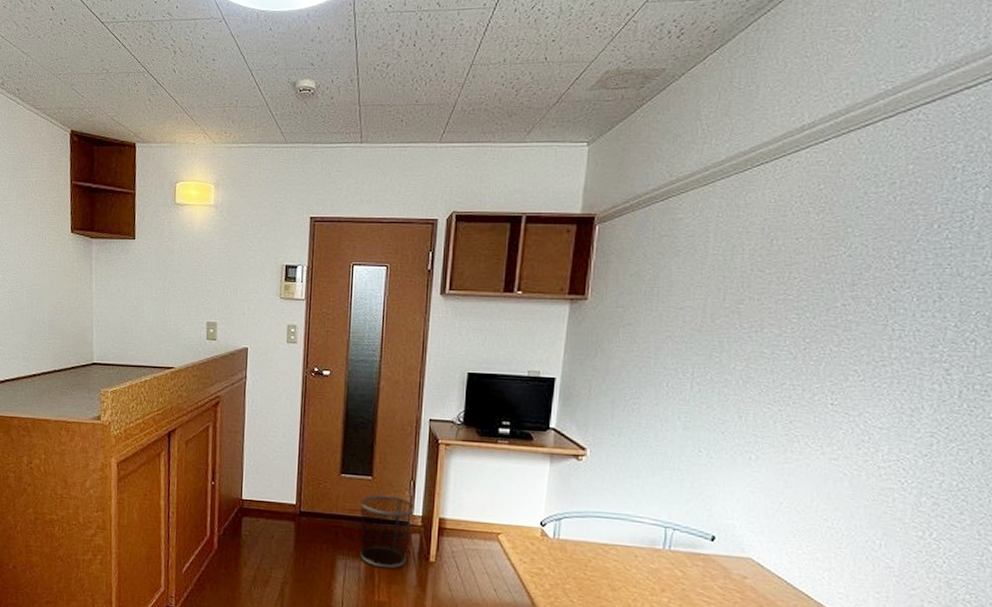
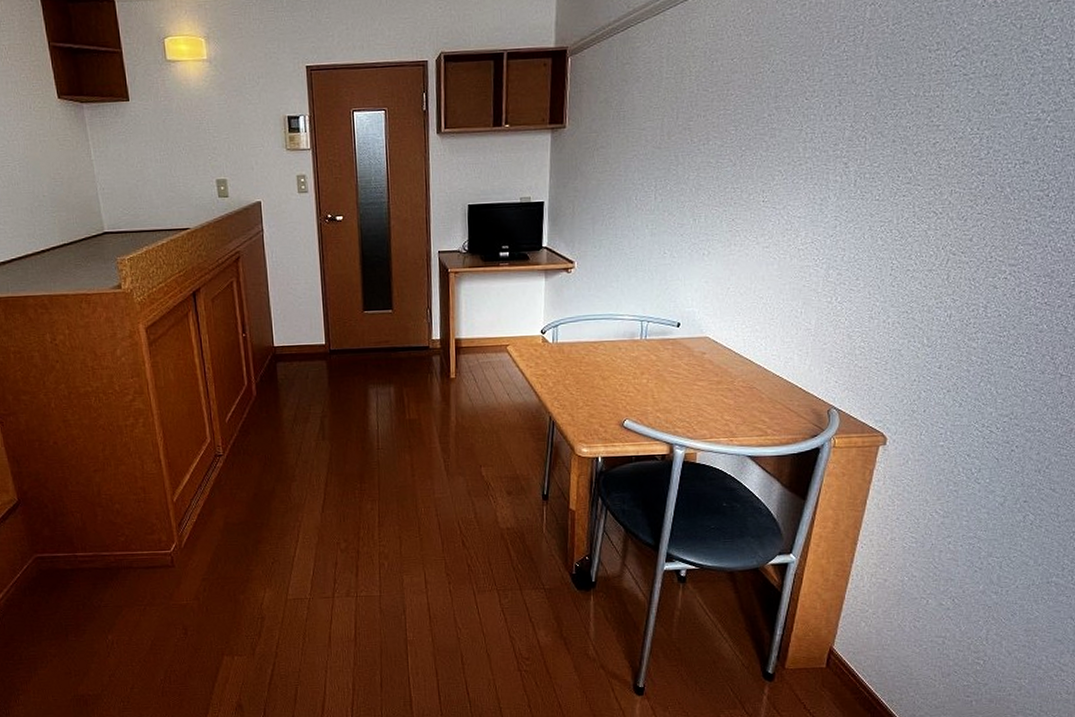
trash can: present [360,494,416,569] -> none [384,324,434,390]

